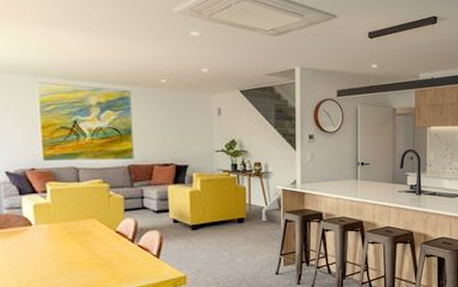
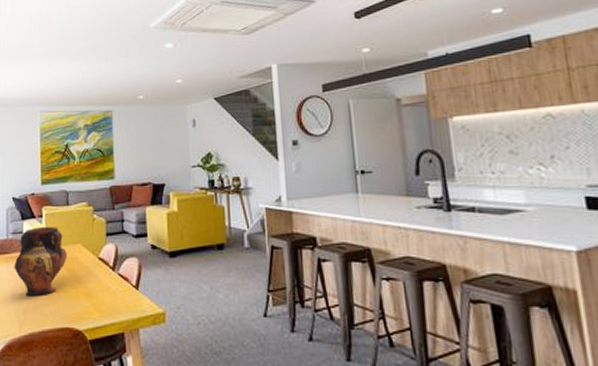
vase: none [11,201,79,270] -> present [14,226,67,297]

